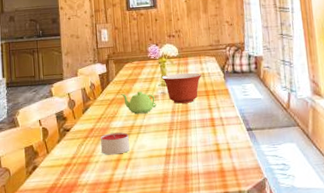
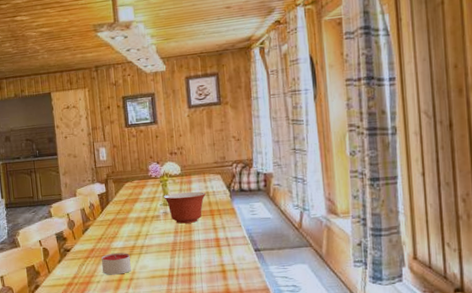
teapot: present [121,91,157,115] -> none [121,211,158,235]

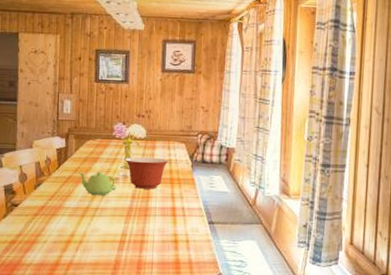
candle: present [102,253,131,275] -> none [51,213,82,236]
teapot: none [121,211,158,235] -> present [79,172,116,196]

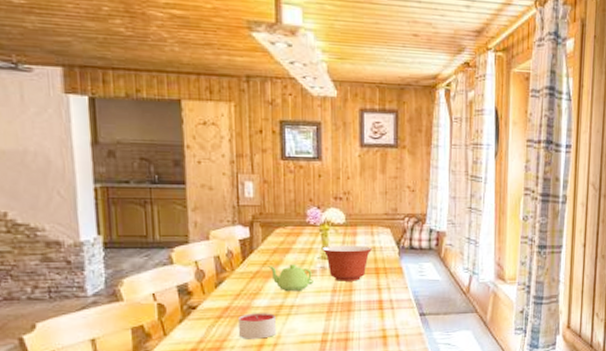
candle: none [51,213,82,236] -> present [239,313,276,339]

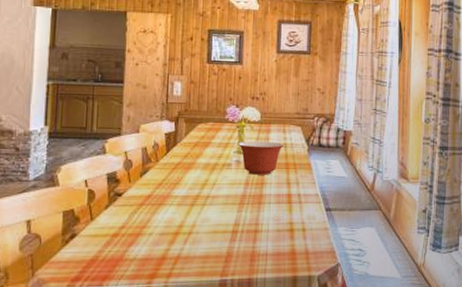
candle: present [239,313,276,339] -> none [158,202,192,227]
teapot: present [268,264,313,292] -> none [189,157,229,183]

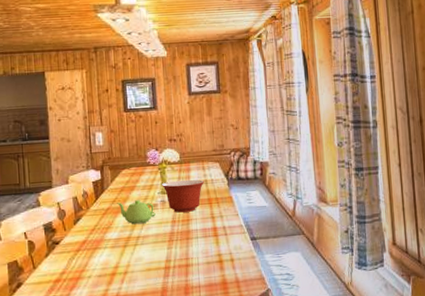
teapot: none [189,157,229,183] -> present [117,200,156,225]

